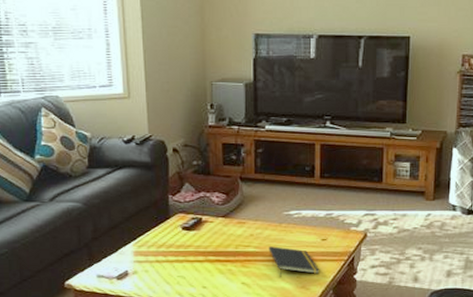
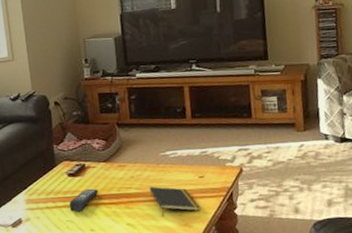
remote control: none [181,244,214,267] -> present [69,188,98,212]

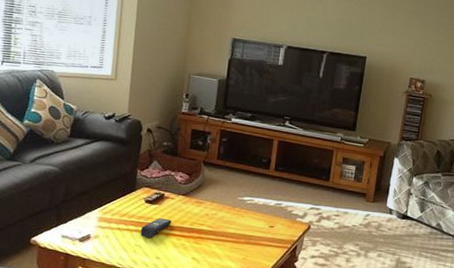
notepad: present [149,186,201,216] -> none [220,227,265,257]

